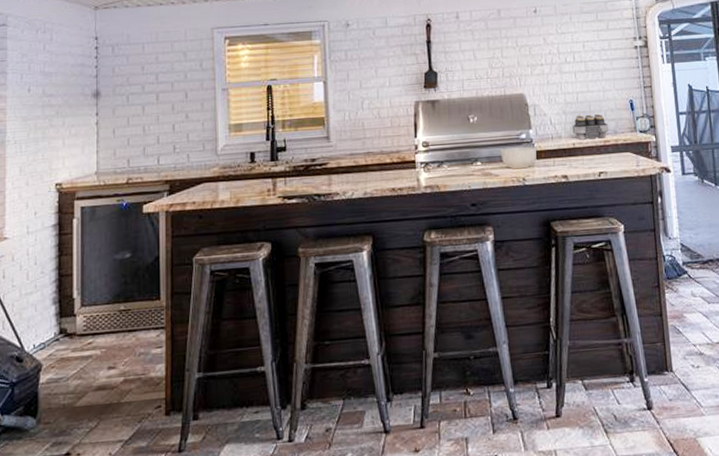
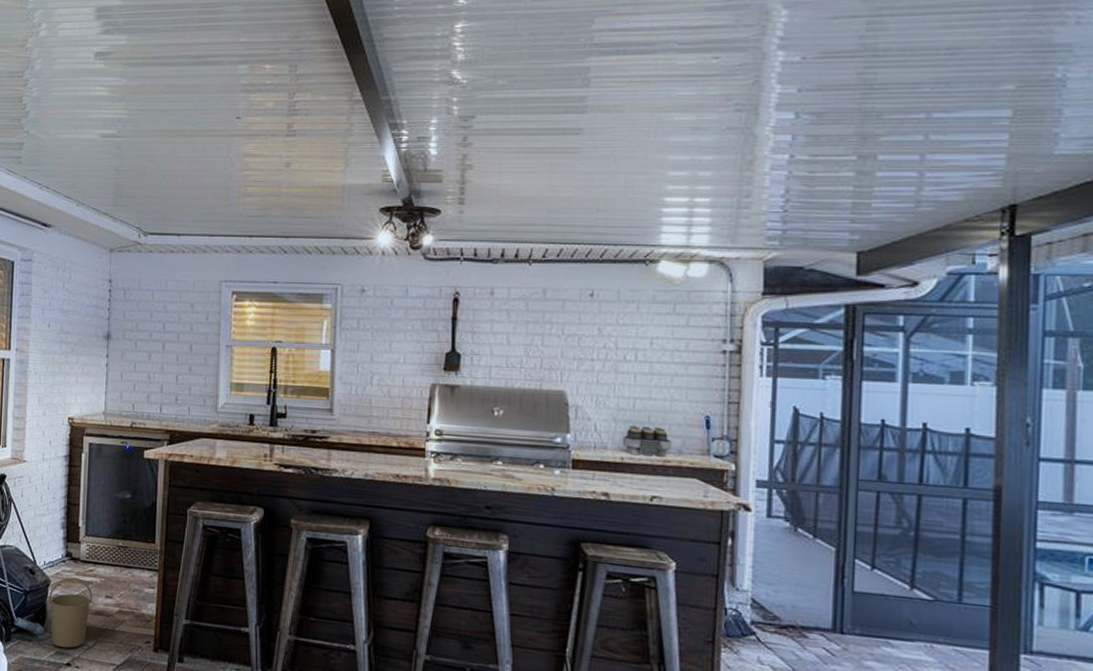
bucket: none [40,354,93,437] -> present [48,577,93,648]
bowl: present [500,146,537,170] -> none [527,450,574,478]

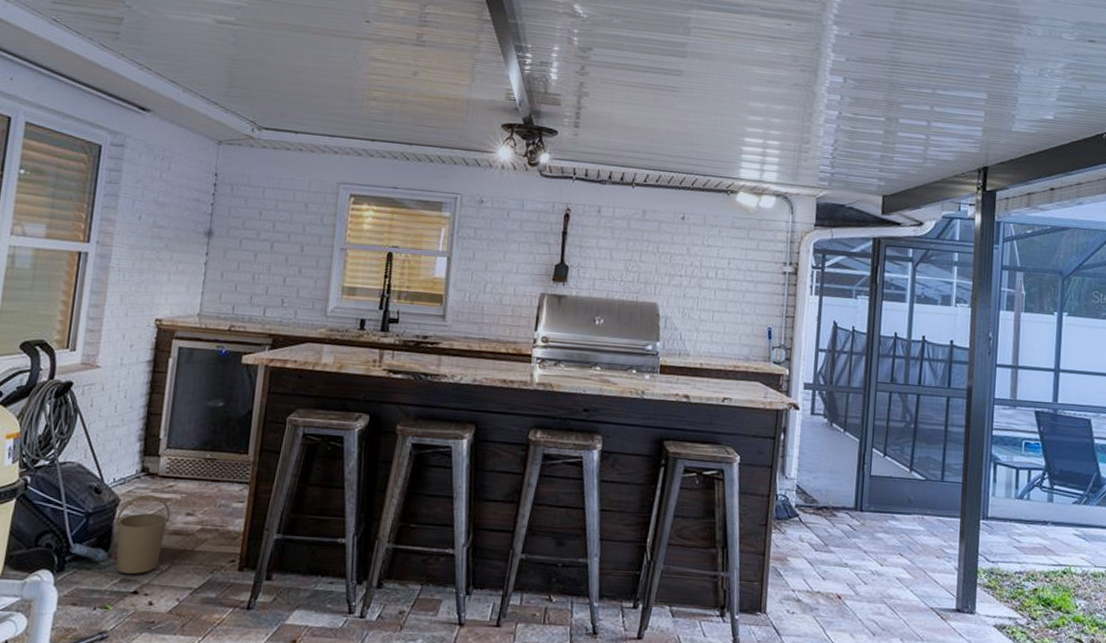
spice rack: present [622,426,673,457] -> none [702,335,742,363]

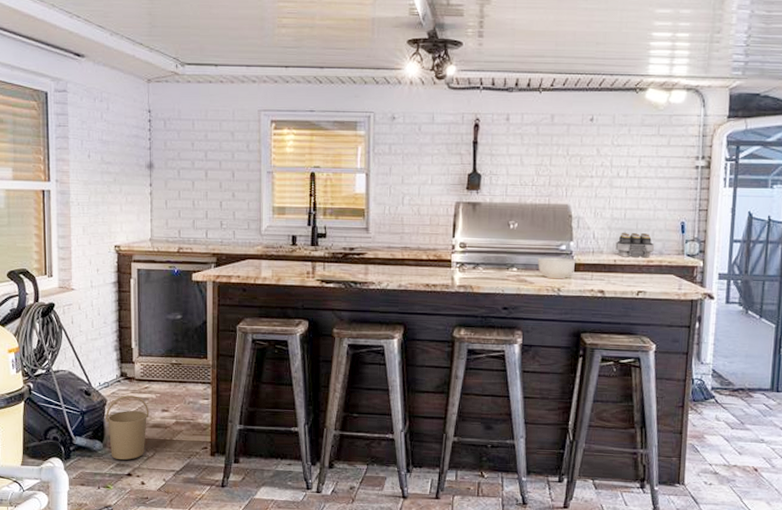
bowl: none [622,356,662,382] -> present [538,257,576,280]
spice rack: none [702,335,742,363] -> present [615,233,655,259]

